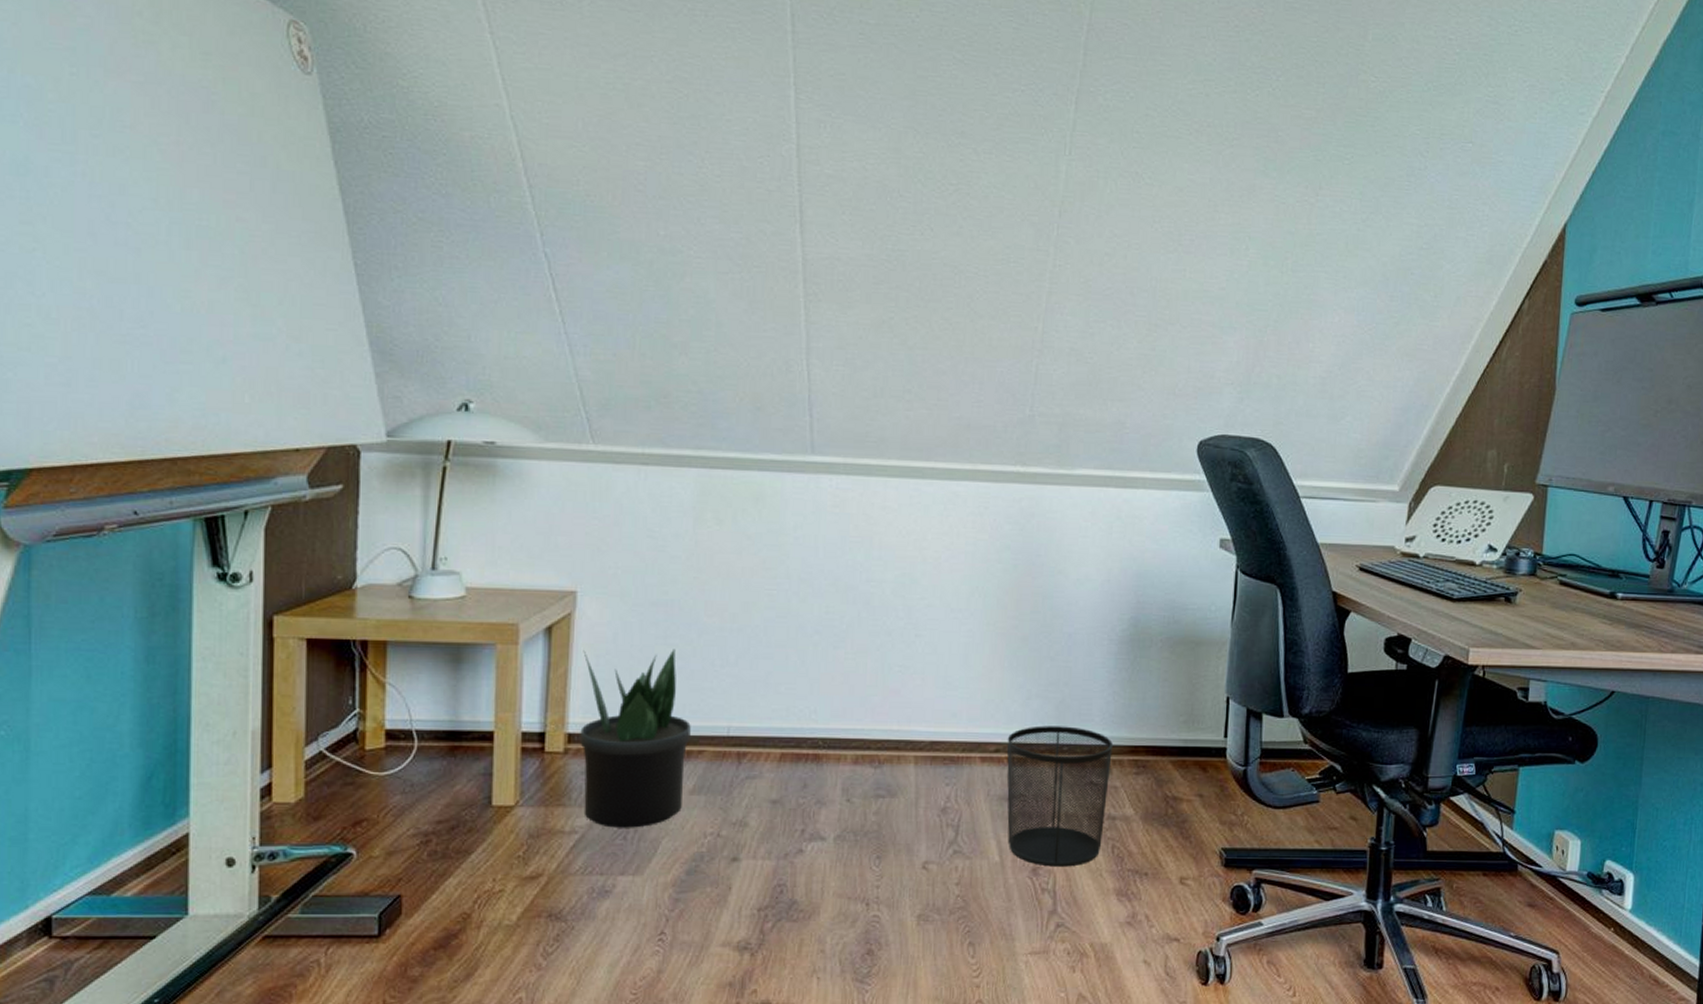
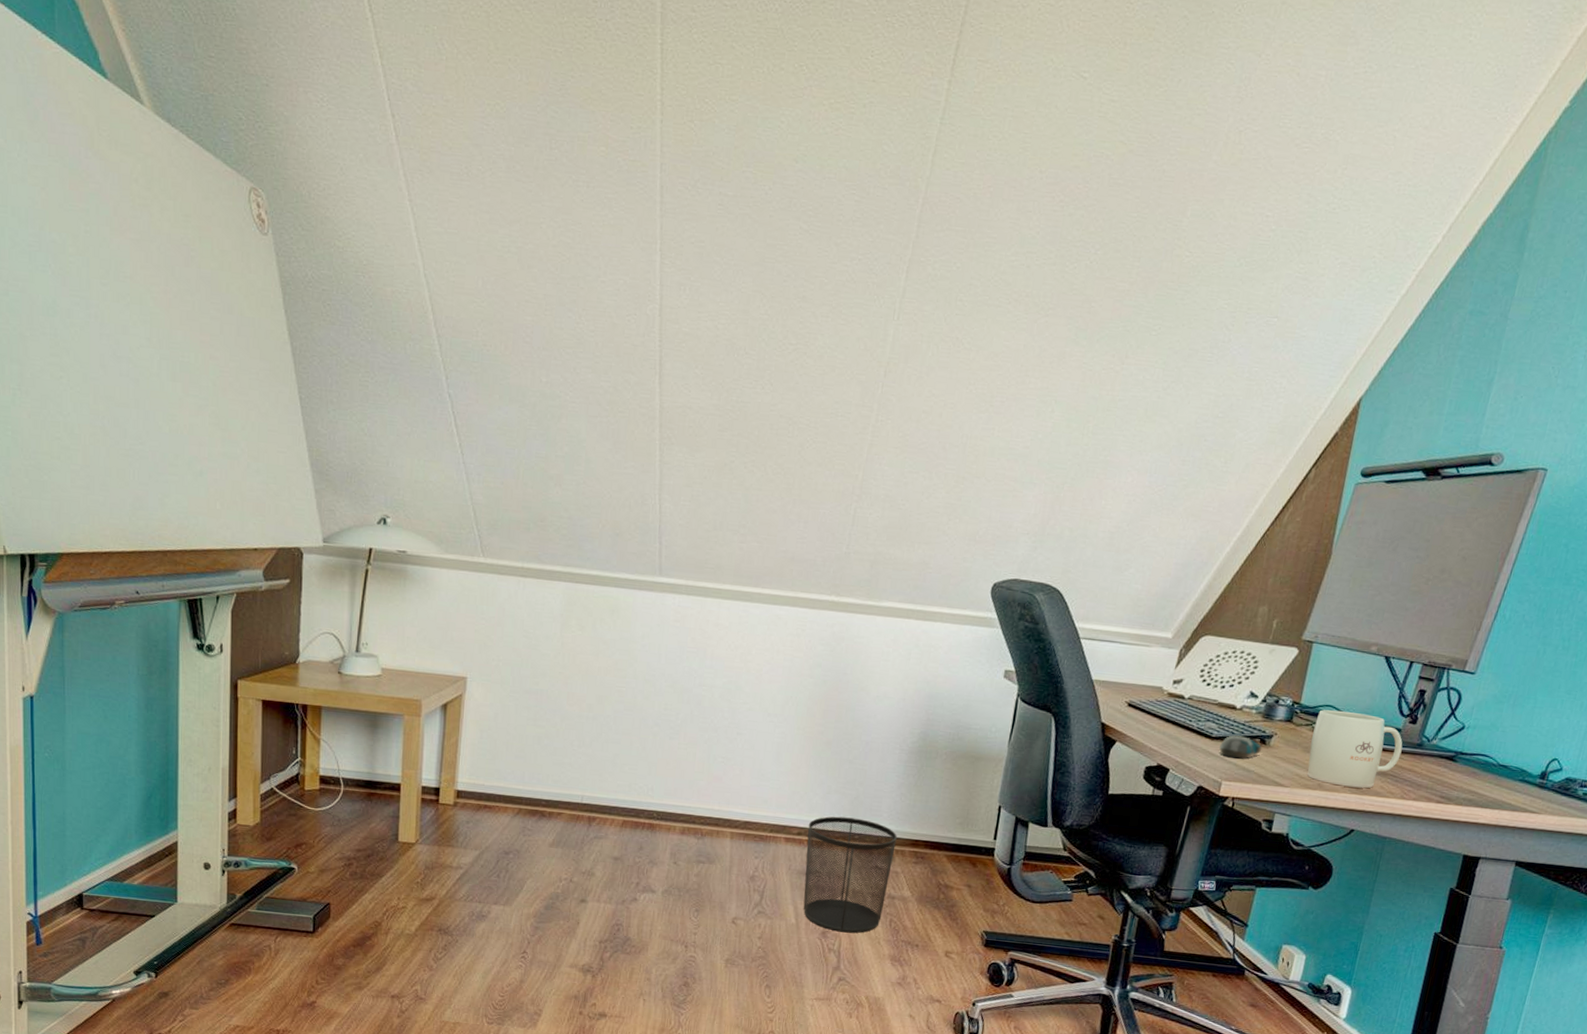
planter: present [580,648,691,828] -> none [466,725,553,869]
computer mouse: none [1463,595,1508,620] -> present [1219,735,1262,758]
mug: none [1557,559,1653,644] -> present [1307,709,1403,789]

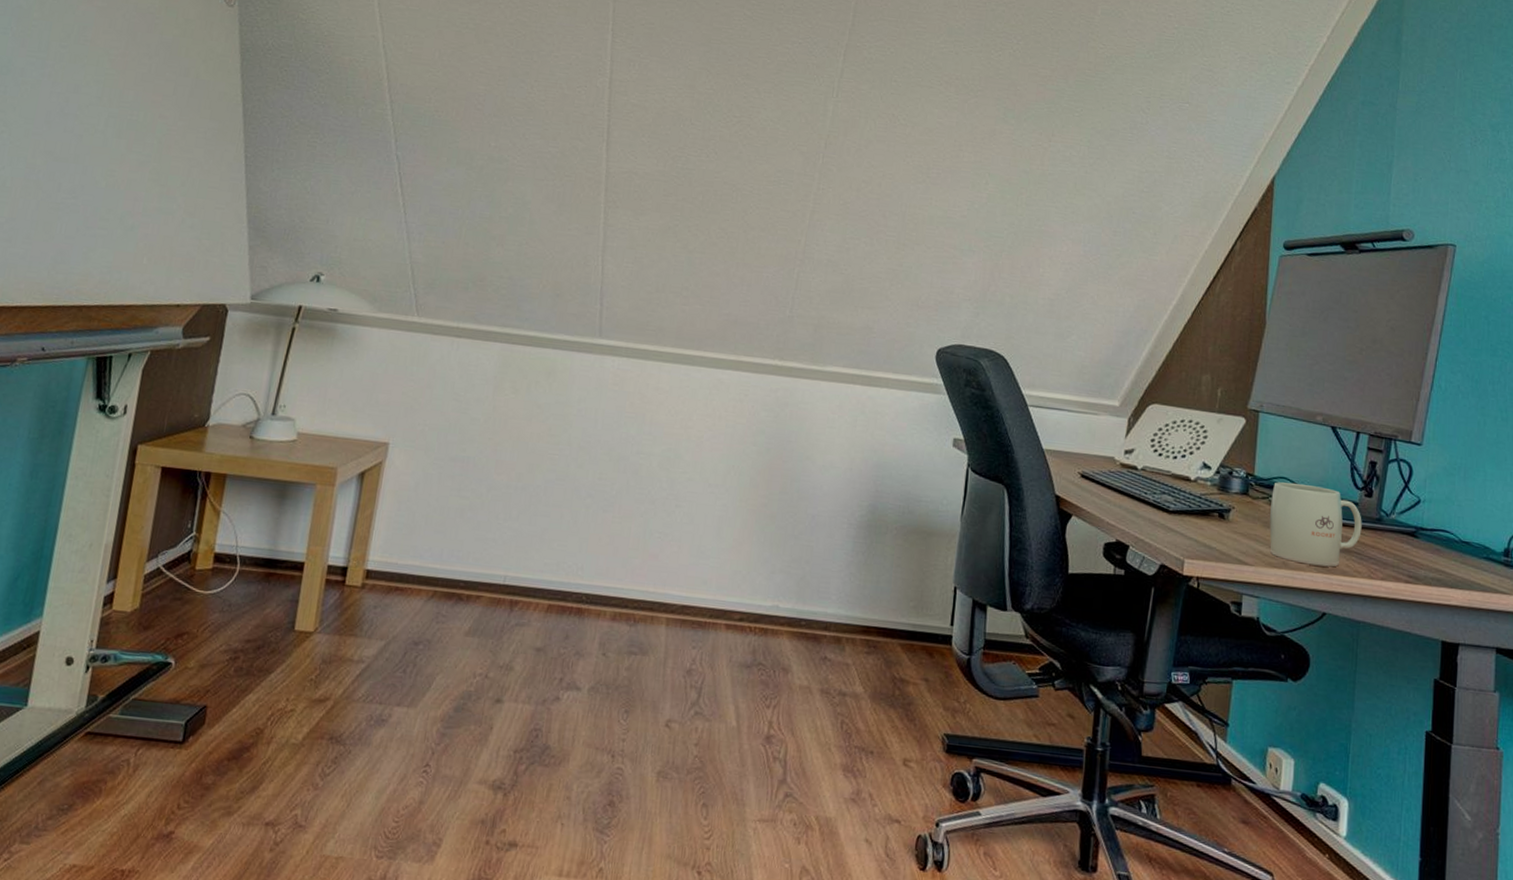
waste bin: present [803,816,897,933] -> none [745,599,847,738]
computer mouse: present [1219,735,1262,758] -> none [1178,509,1222,534]

